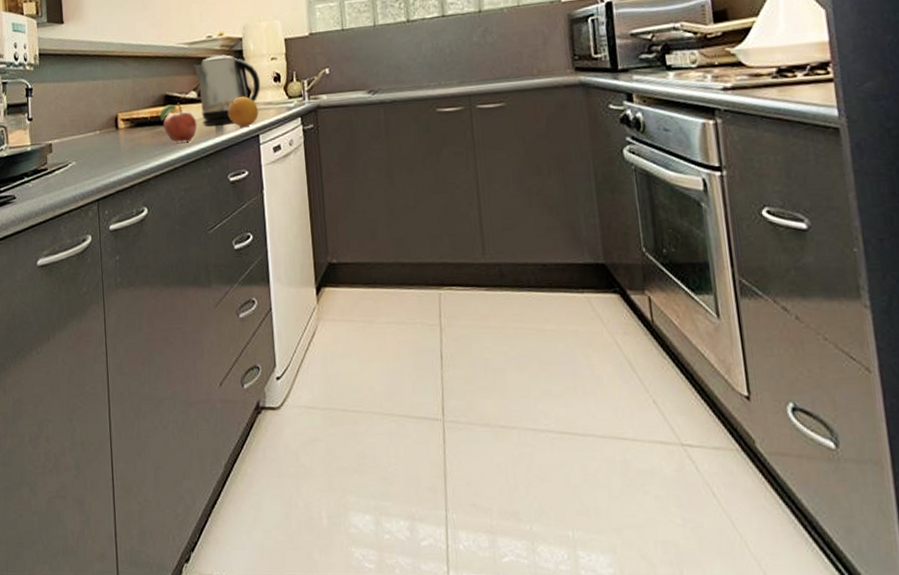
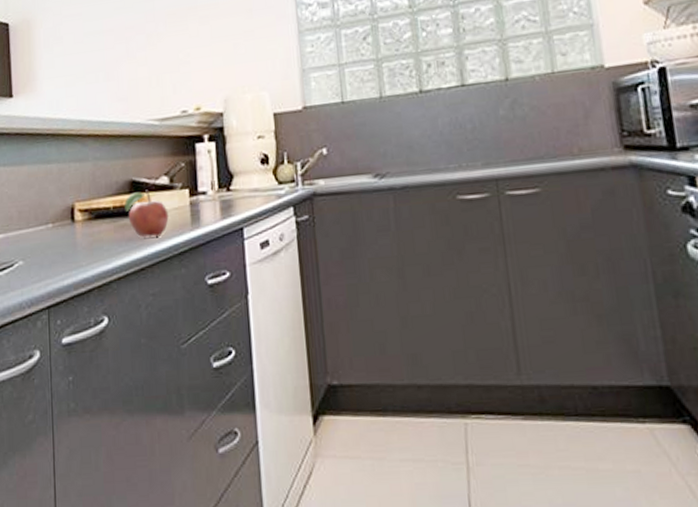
kettle: present [194,55,261,126] -> none [166,132,245,217]
fruit: present [228,96,258,127] -> none [206,182,242,219]

